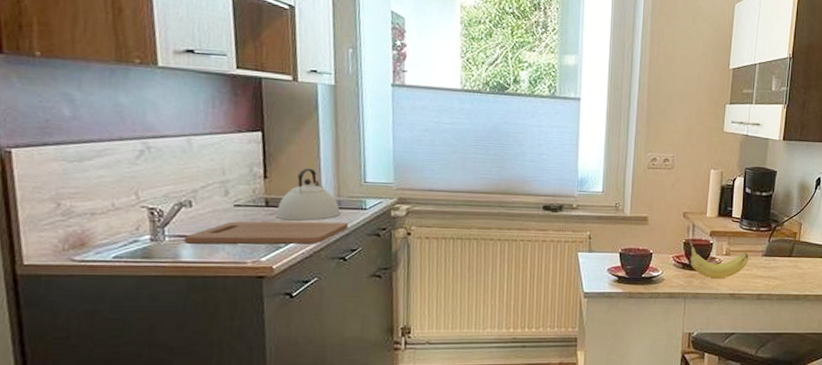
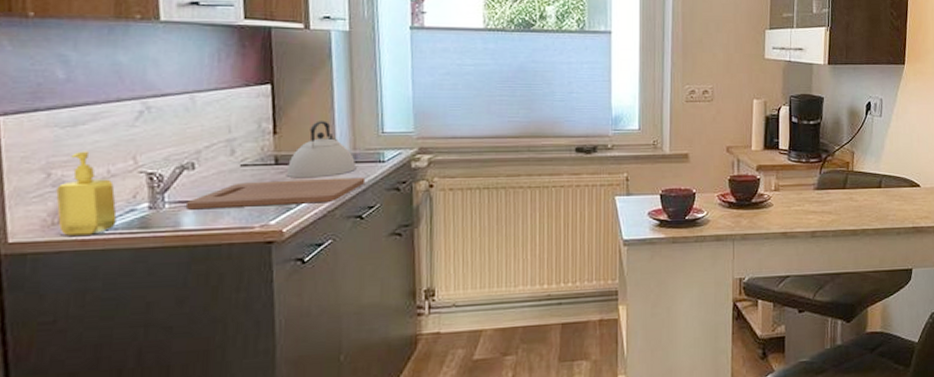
soap dispenser: none [66,184,122,262] -> present [56,151,117,236]
fruit: present [688,238,749,279] -> none [734,174,800,217]

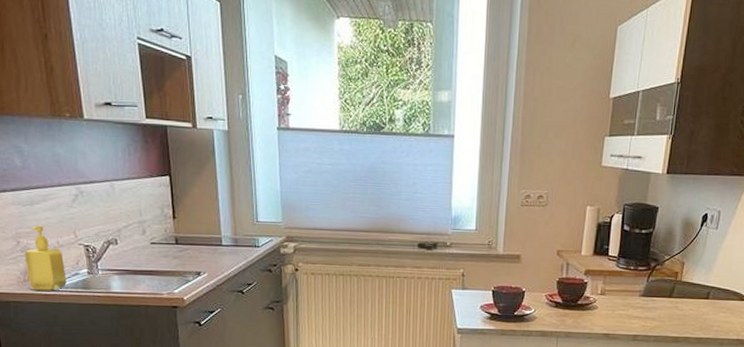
cutting board: present [185,177,366,210] -> none [113,257,245,278]
kettle: present [287,121,357,179] -> none [185,209,238,257]

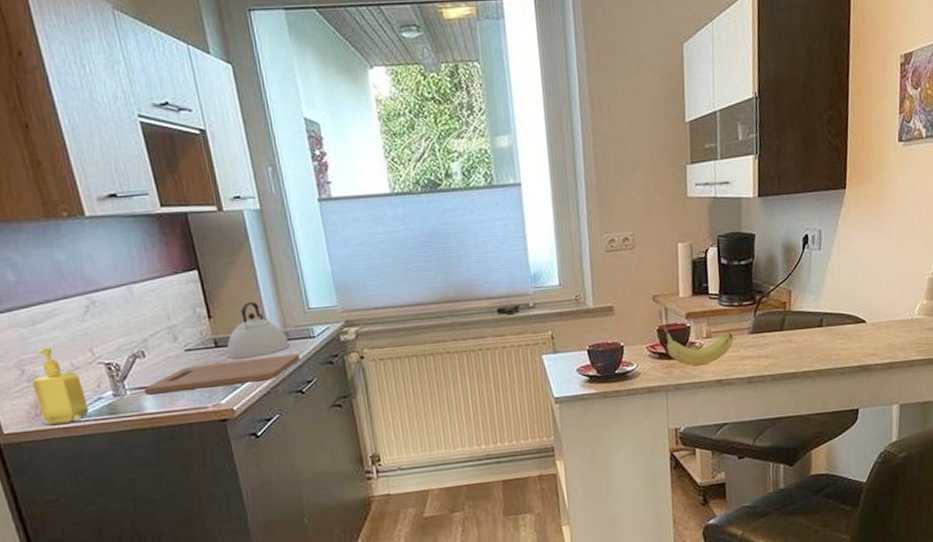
cutting board: none [113,257,245,278] -> present [143,353,301,395]
kettle: none [185,209,238,257] -> present [227,301,290,359]
fruit: none [562,277,626,319] -> present [662,324,734,366]

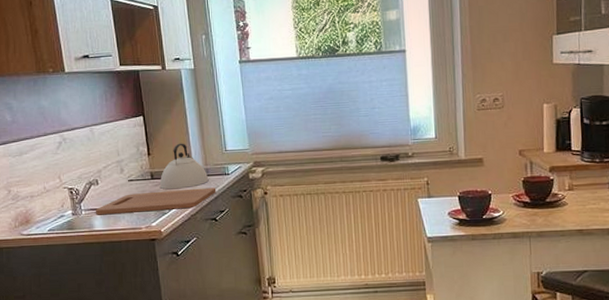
soap dispenser: present [32,347,89,425] -> none [15,173,53,235]
fruit: present [662,324,734,366] -> none [527,176,595,216]

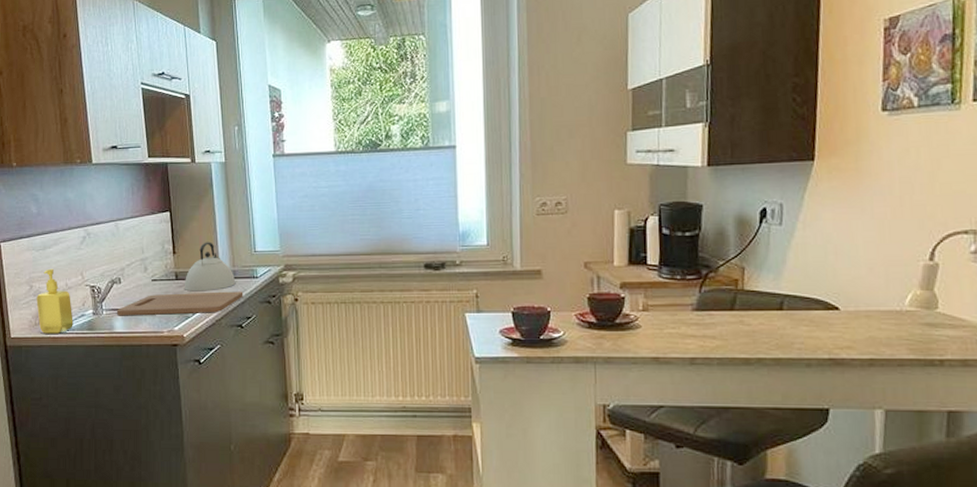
soap dispenser: none [15,173,53,235] -> present [36,268,73,334]

